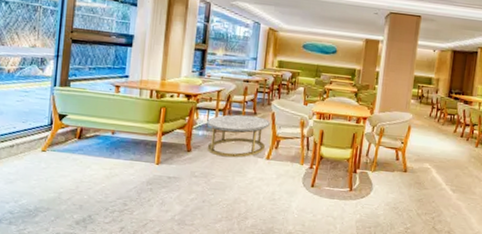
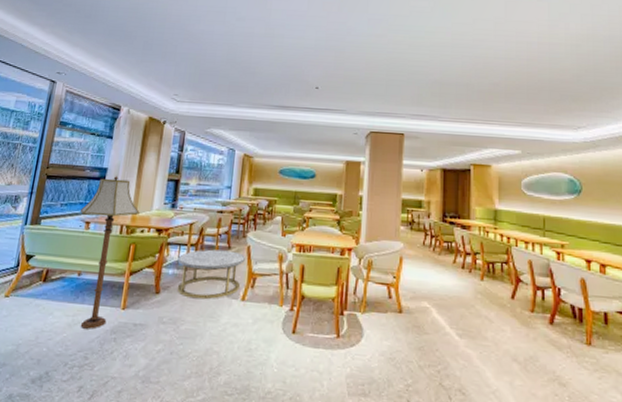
floor lamp: none [110,42,168,181] -> present [80,175,140,329]

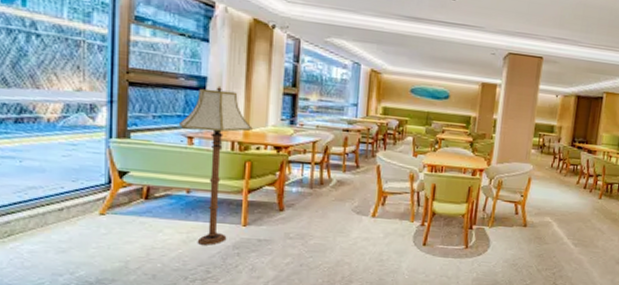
coffee table: present [177,249,245,300] -> none [301,168,375,216]

